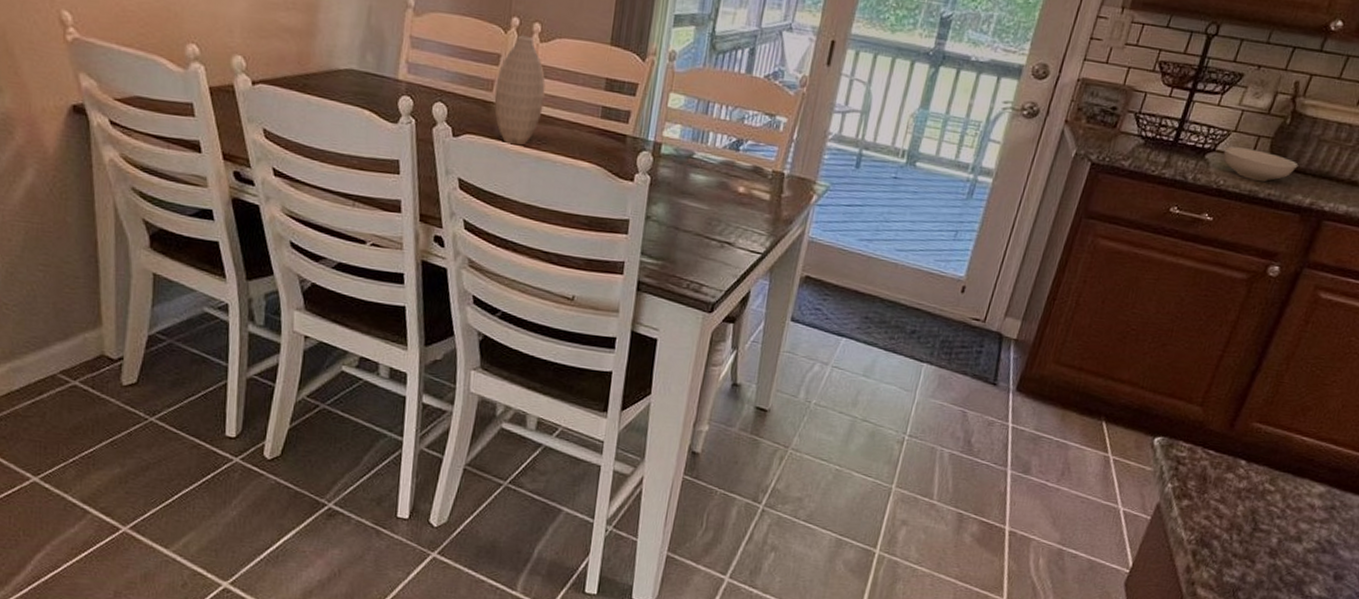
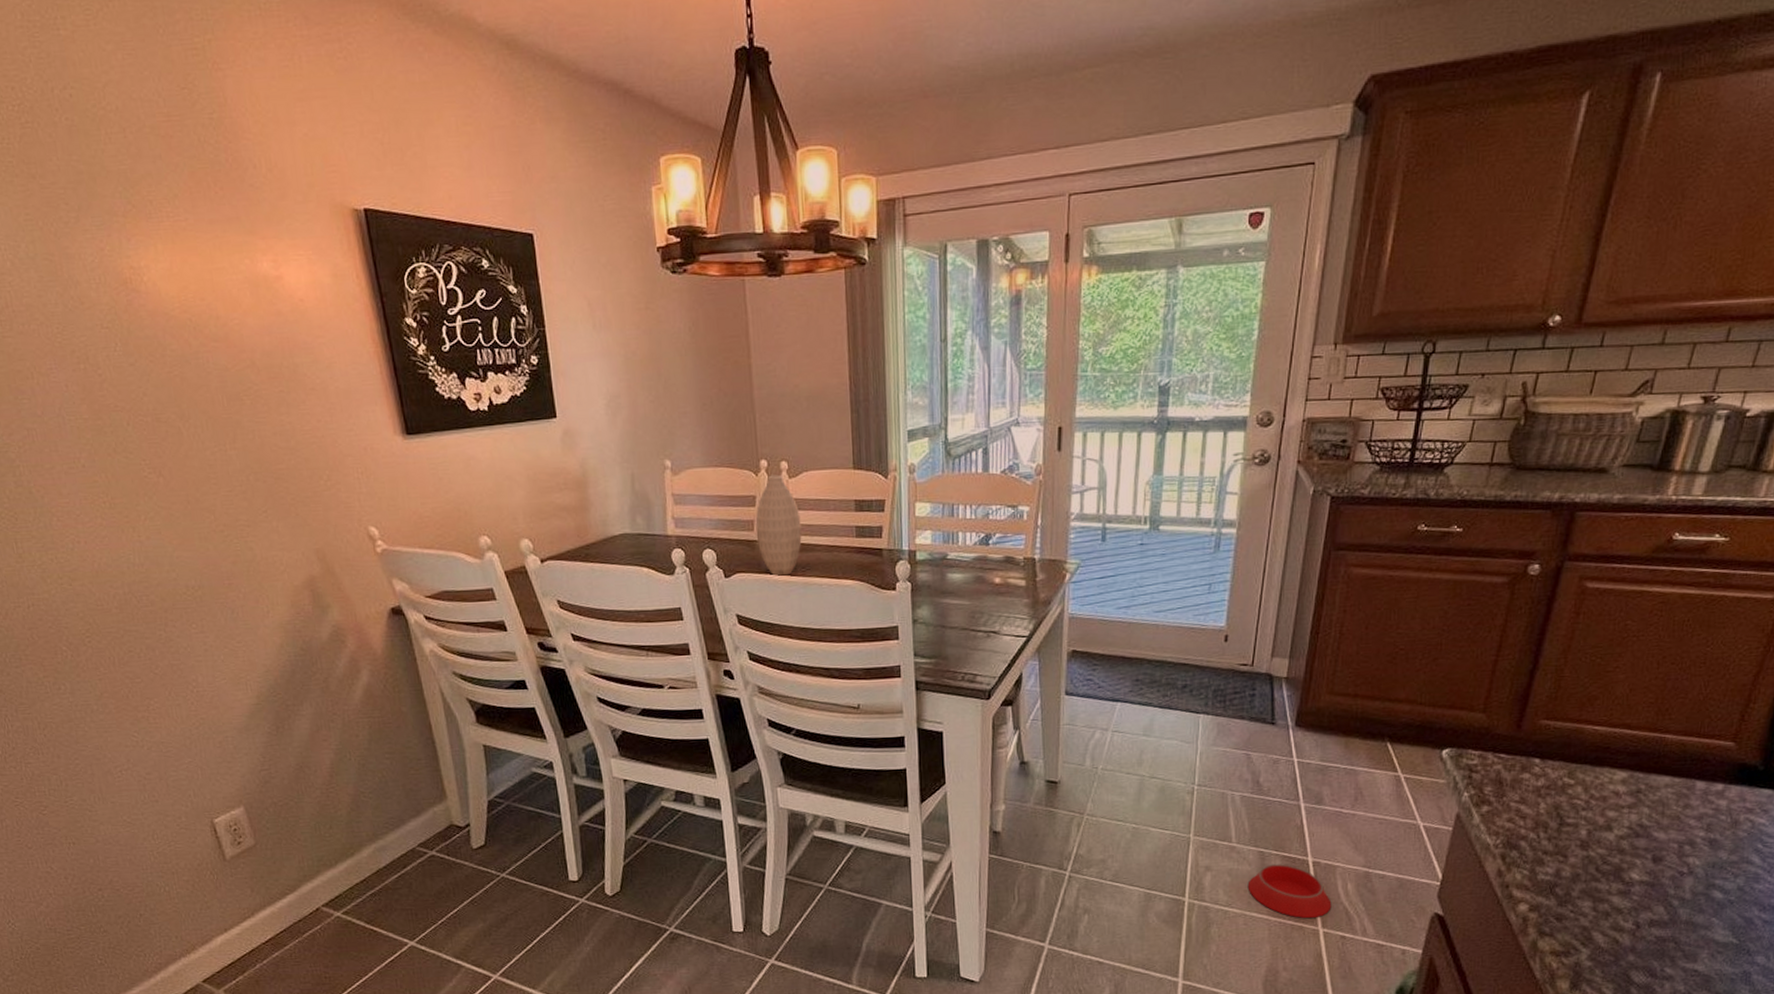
pet bowl: none [940,527,1021,588] -> present [1247,864,1332,918]
bowl: present [1222,146,1298,181] -> none [1460,455,1541,485]

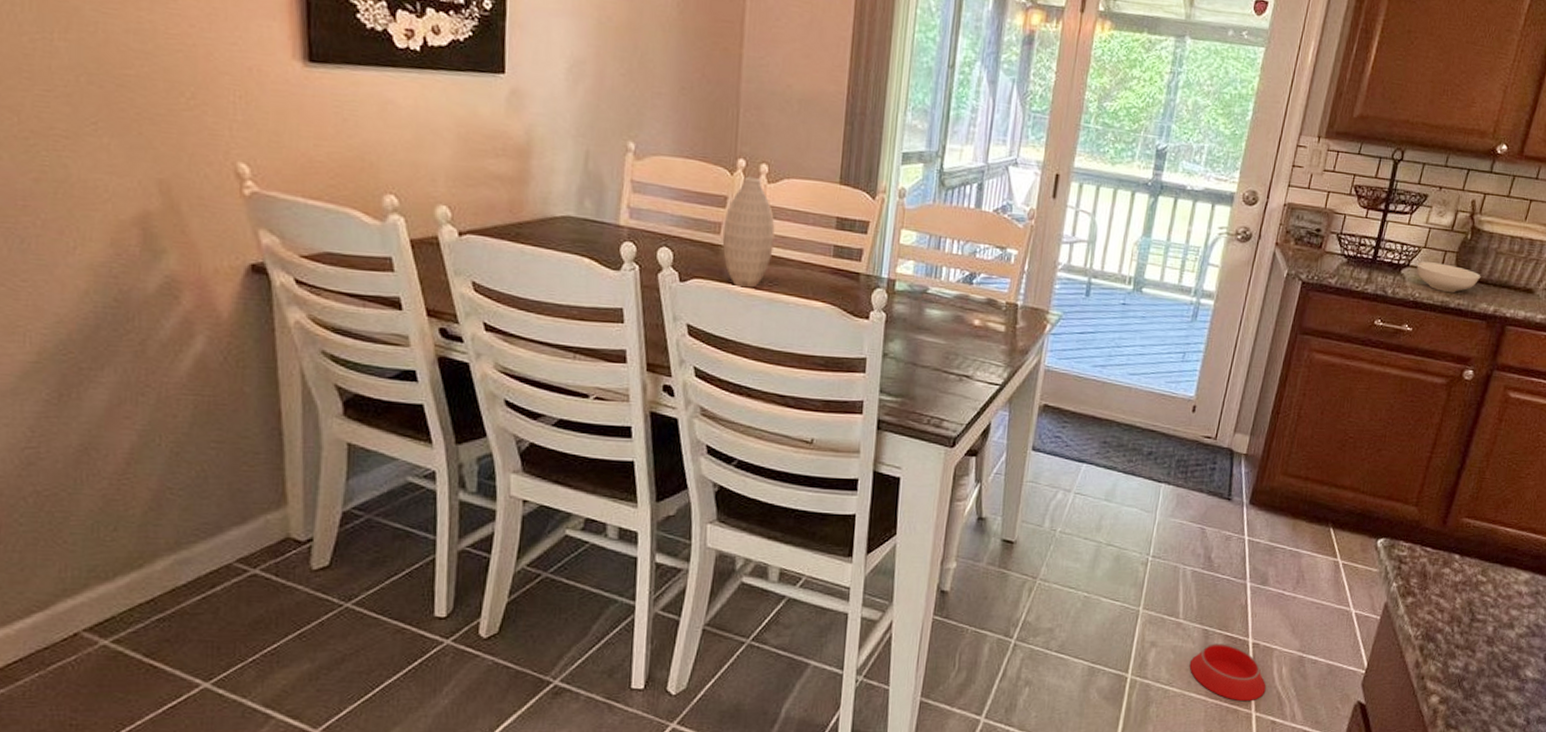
bowl: none [1460,455,1541,485] -> present [1415,261,1481,292]

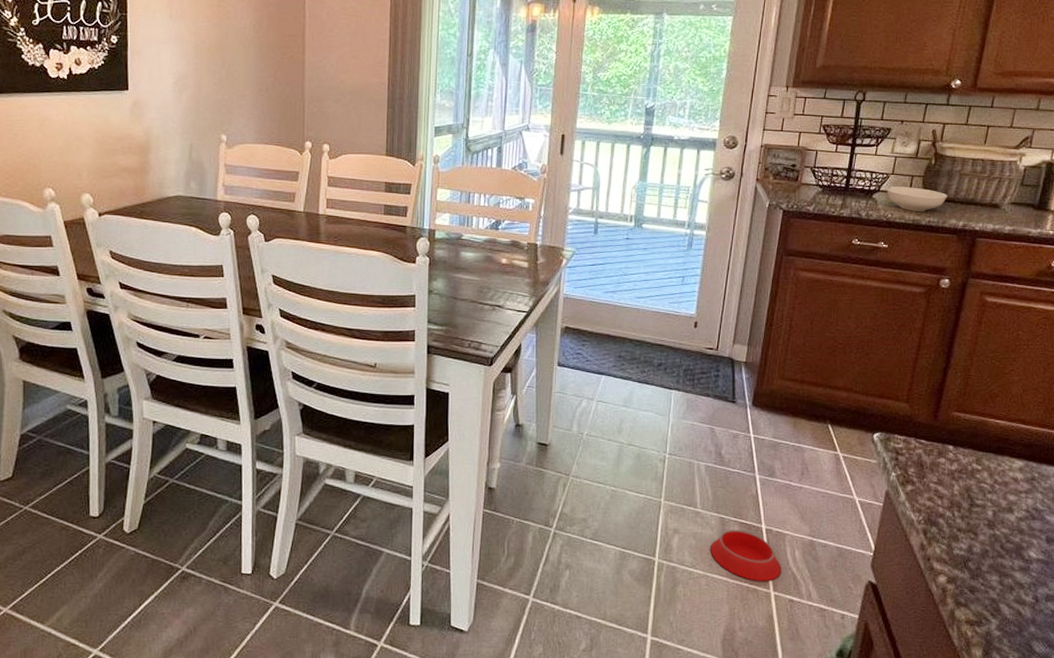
vase: present [722,176,775,288] -> none [296,155,337,243]

